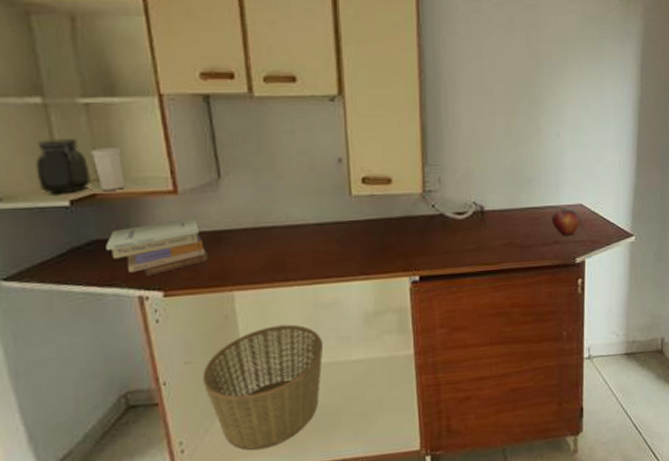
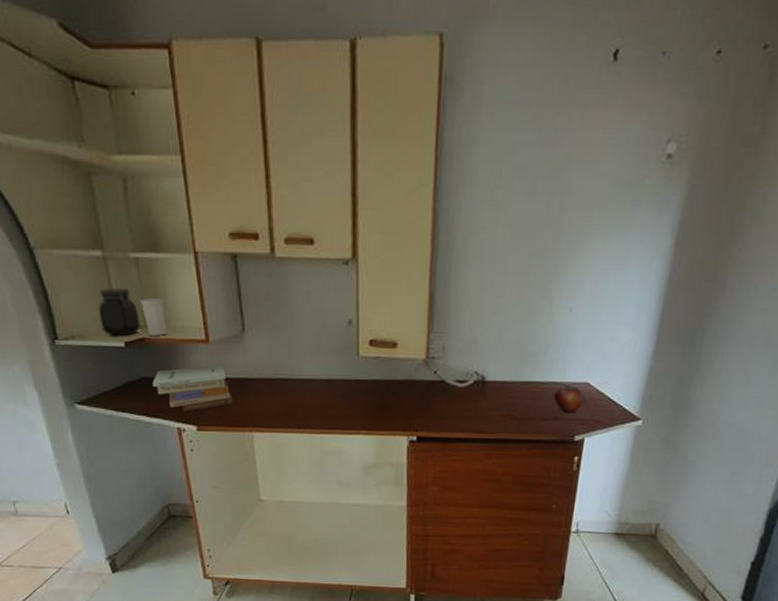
basket: present [202,324,324,450] -> none [226,466,327,566]

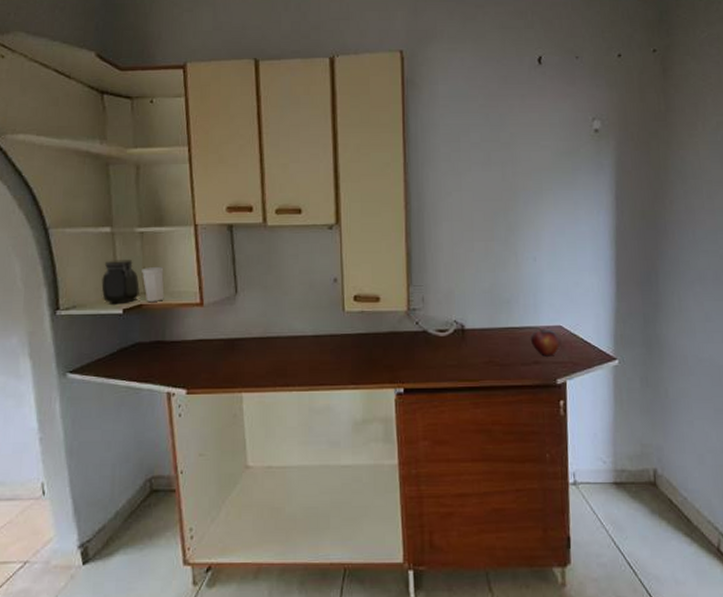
books: present [152,364,234,412] -> none [146,326,225,375]

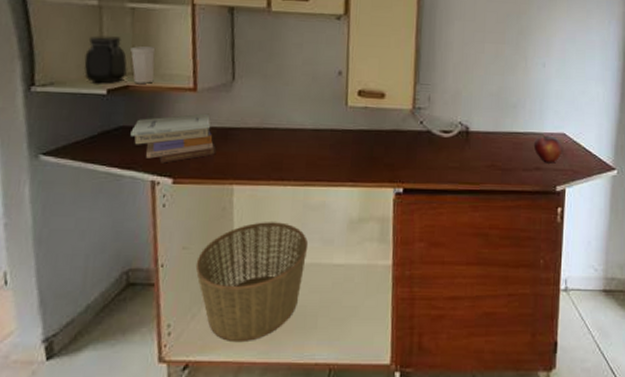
books: none [146,326,225,375] -> present [130,113,216,164]
basket: none [212,427,316,544] -> present [195,222,309,343]

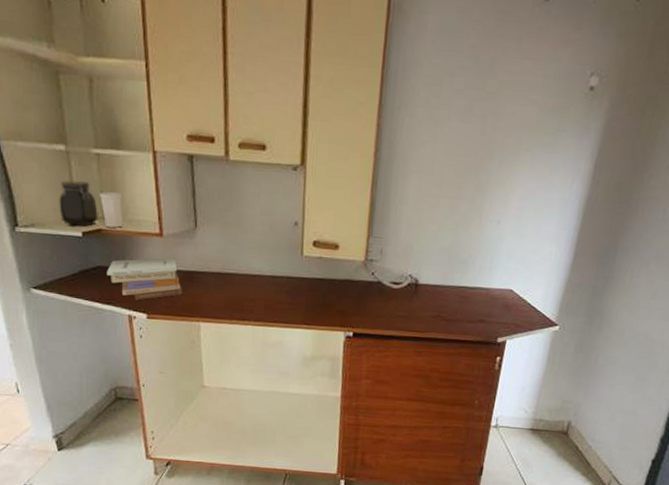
basket: present [195,222,309,343] -> none [171,355,267,449]
fruit: present [533,135,563,162] -> none [479,290,508,316]

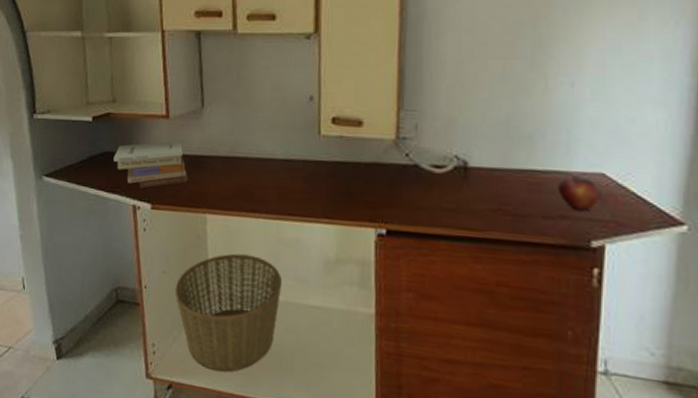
jar: present [59,180,98,227] -> none [73,65,108,112]
cup: present [99,191,123,228] -> none [110,74,131,111]
basket: none [171,355,267,449] -> present [175,253,283,372]
fruit: none [479,290,508,316] -> present [557,174,601,210]

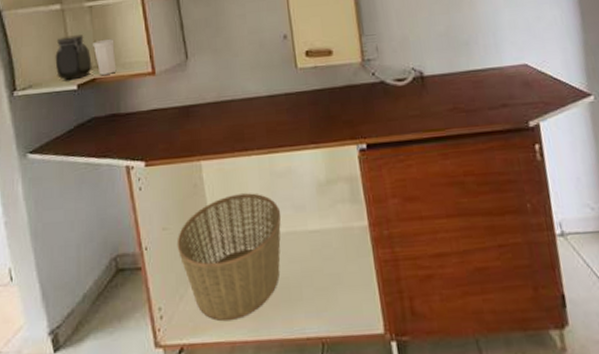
jar: none [73,65,108,112] -> present [55,35,92,81]
cup: none [110,74,131,111] -> present [93,38,117,75]
books: present [113,140,189,189] -> none [102,94,181,148]
fruit: present [557,174,601,210] -> none [494,69,528,97]

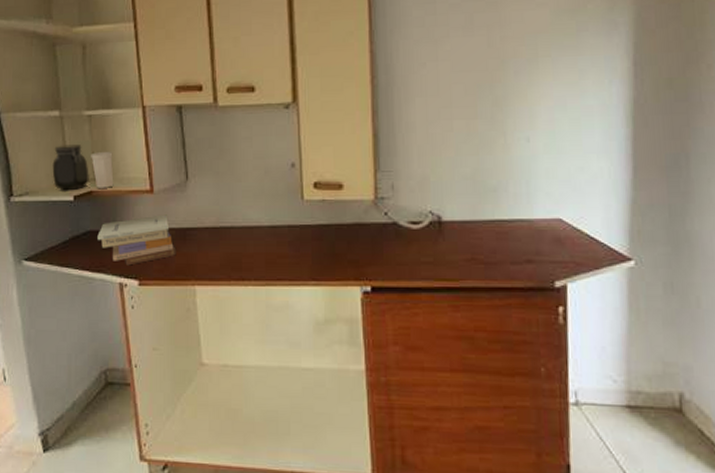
books: none [102,94,181,148] -> present [97,214,176,266]
basket: present [177,193,281,321] -> none [166,323,275,446]

